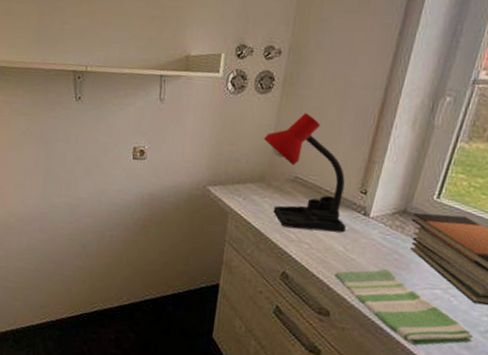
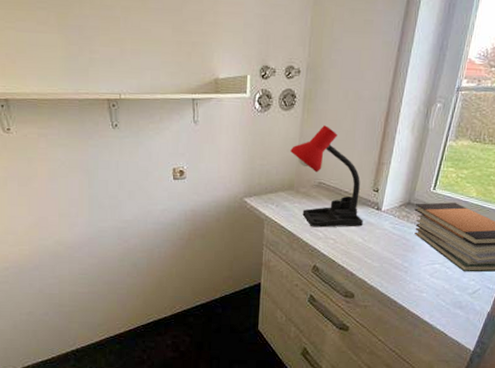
dish towel: present [333,269,473,346] -> none [355,253,464,311]

